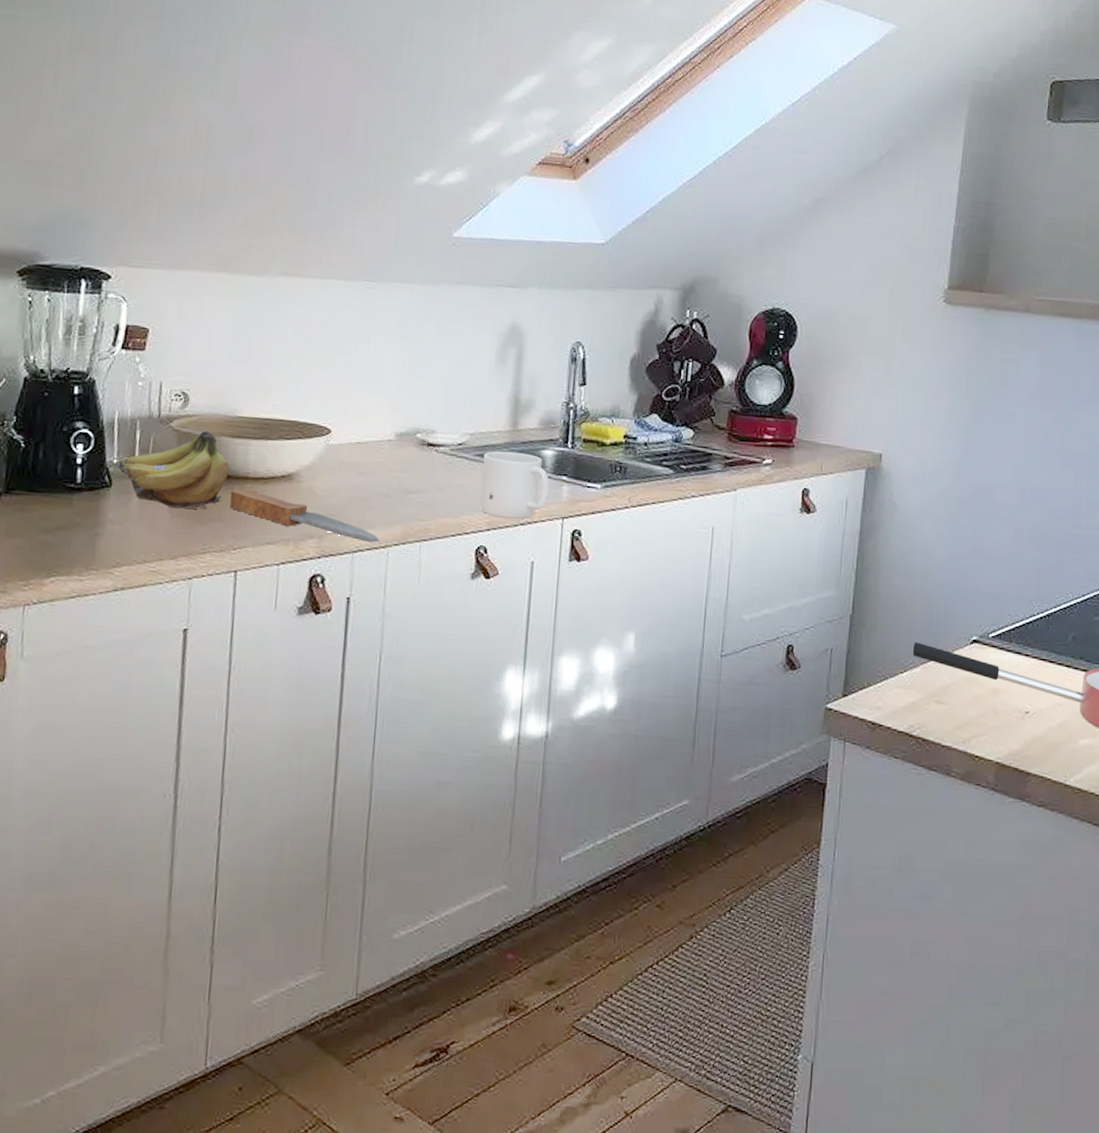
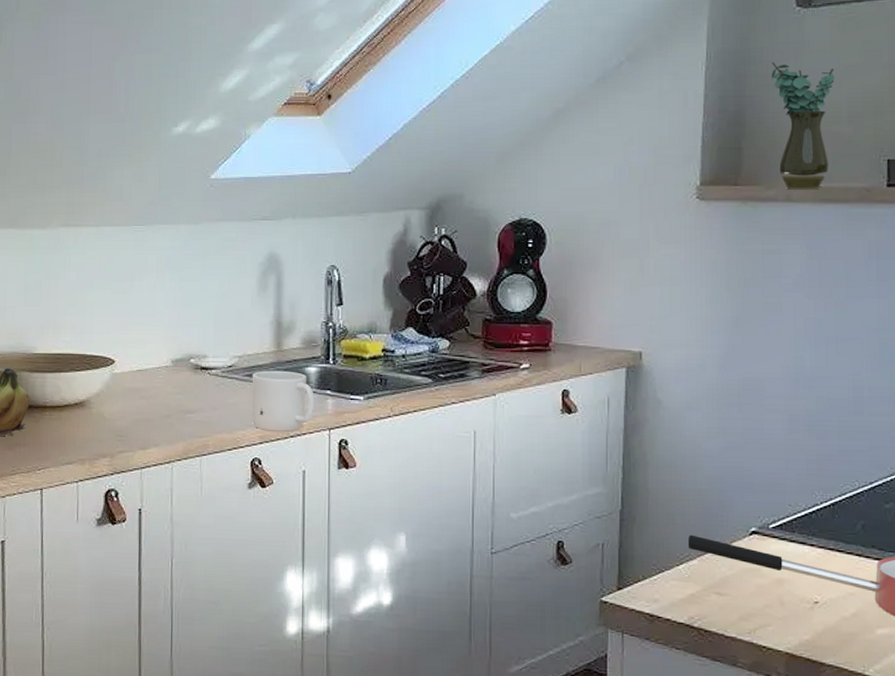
kitchen knife: present [230,488,380,543] -> none [33,416,165,459]
vase: none [1020,172,1077,303] -> present [771,61,835,190]

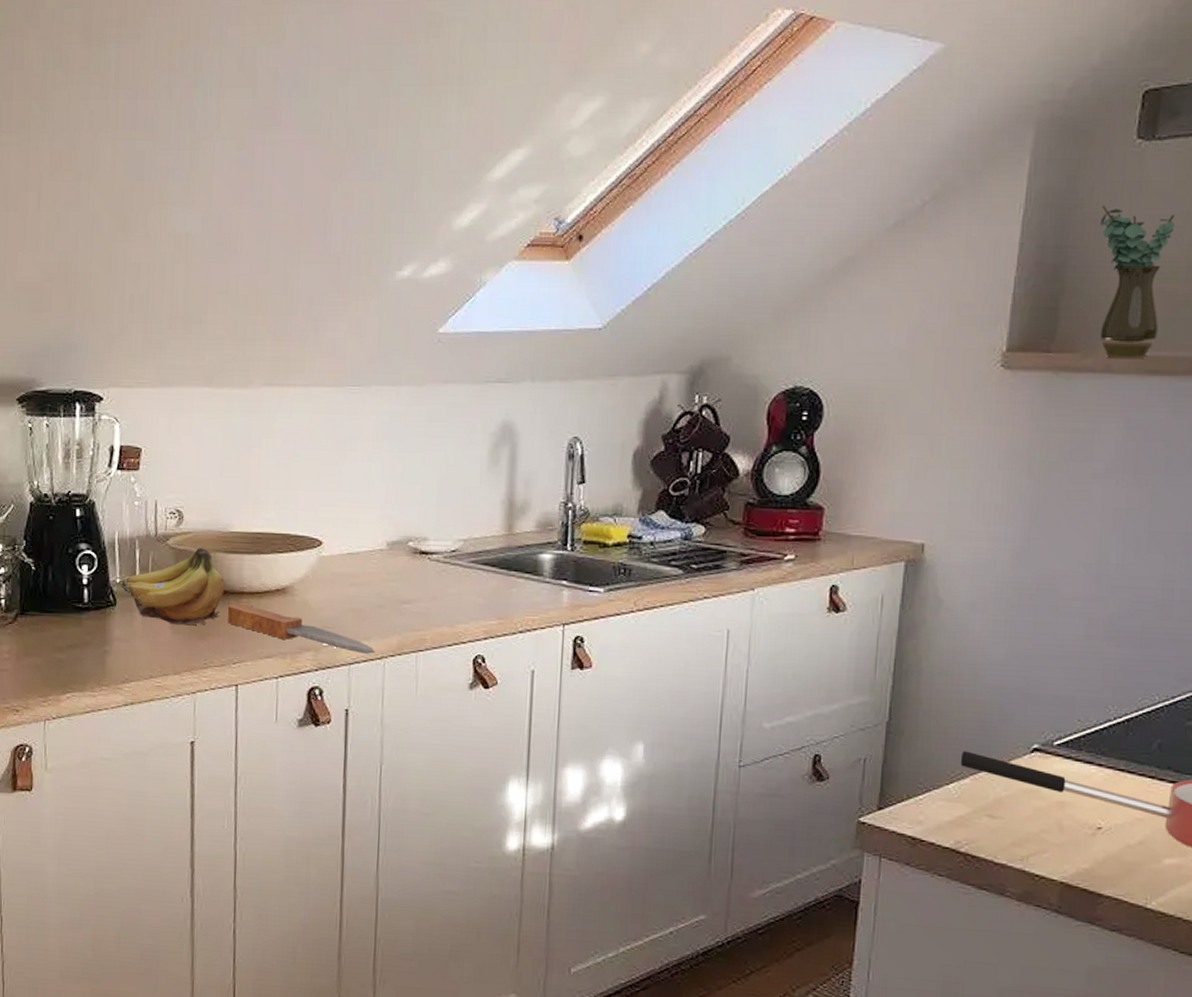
kitchen knife: none [33,416,165,459] -> present [228,603,376,654]
mug: present [252,370,315,433] -> none [477,556,549,628]

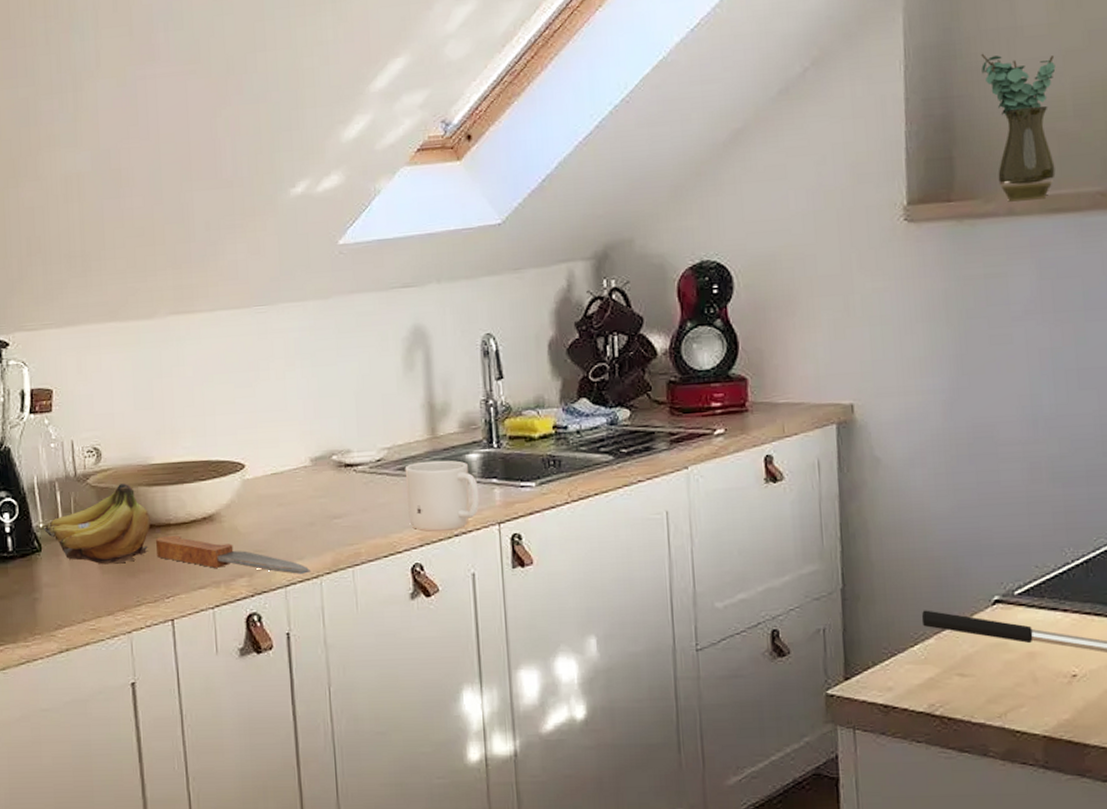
mug: none [477,556,549,628] -> present [404,460,481,533]

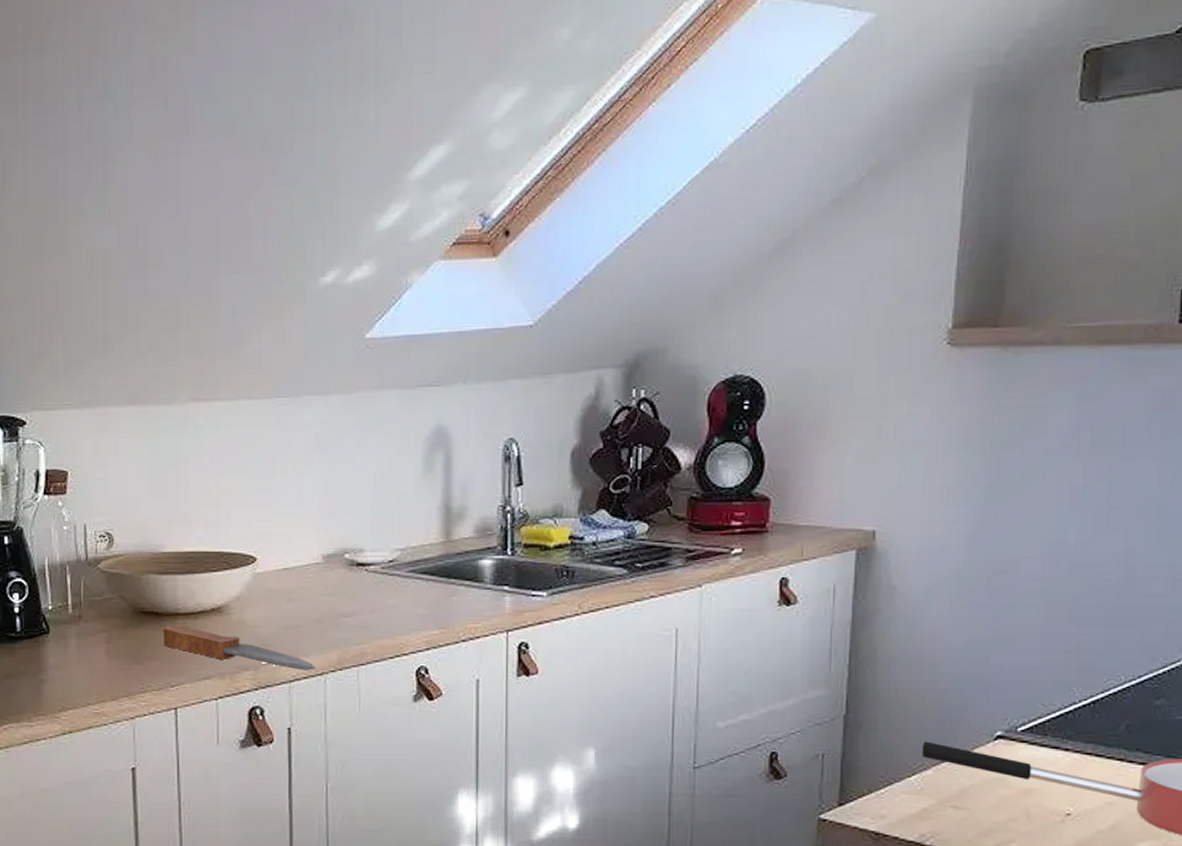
fruit: present [43,483,151,565] -> none [52,570,160,650]
mug: present [404,460,481,533] -> none [416,564,491,637]
vase: present [980,53,1056,202] -> none [1045,171,1123,331]

